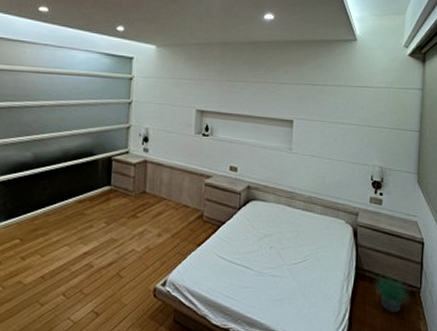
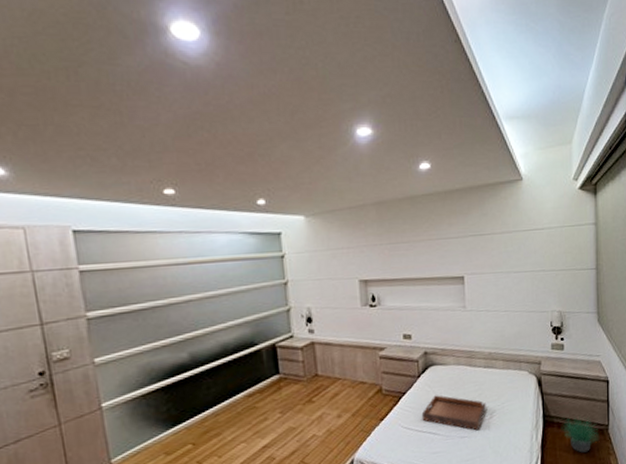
serving tray: none [237,230,301,272] -> present [421,395,486,431]

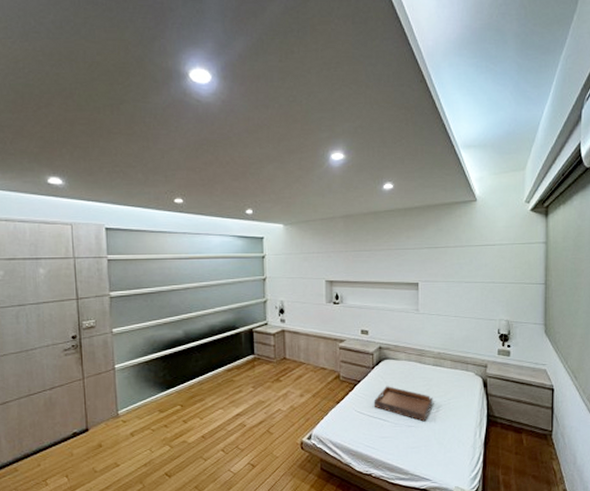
potted plant: present [562,417,598,453] -> none [505,419,542,454]

